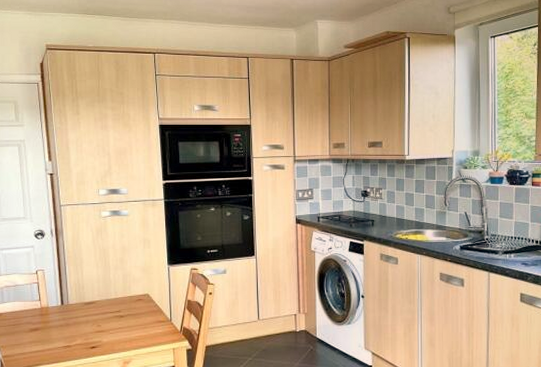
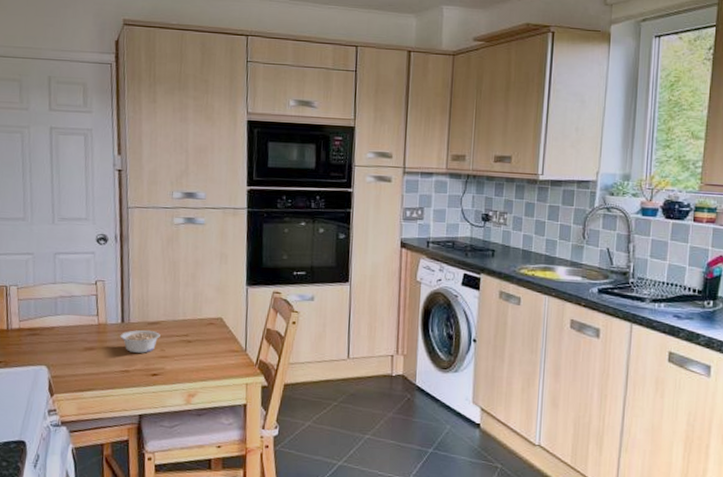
legume: none [60,309,96,330] -> present [120,329,160,353]

